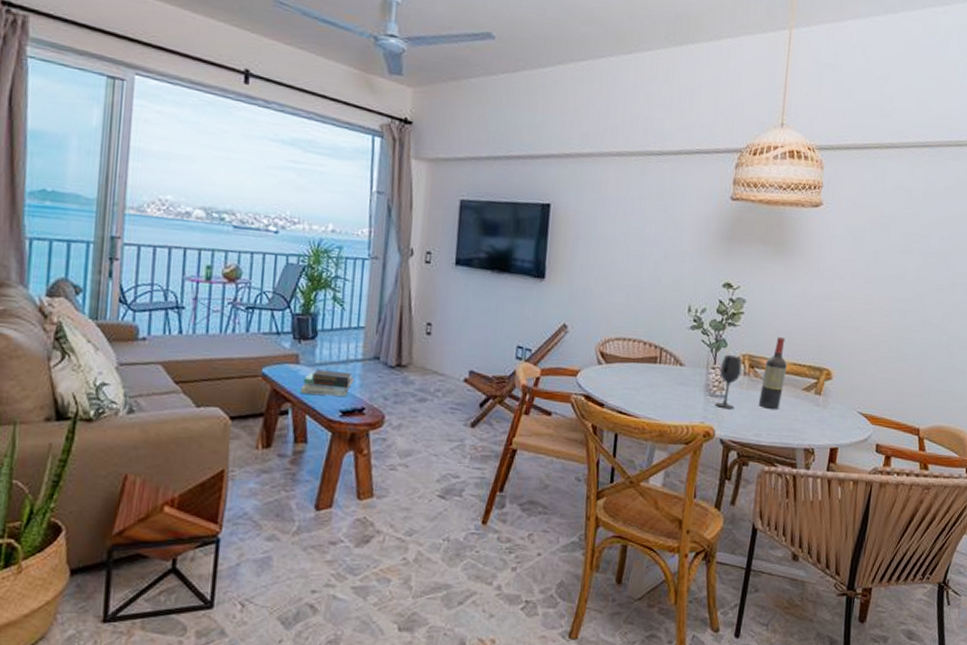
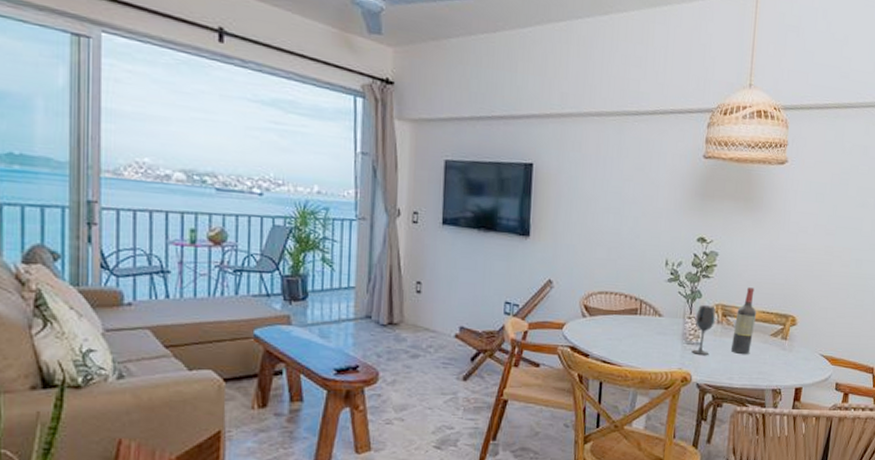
books: present [300,369,354,398] -> none [293,329,347,357]

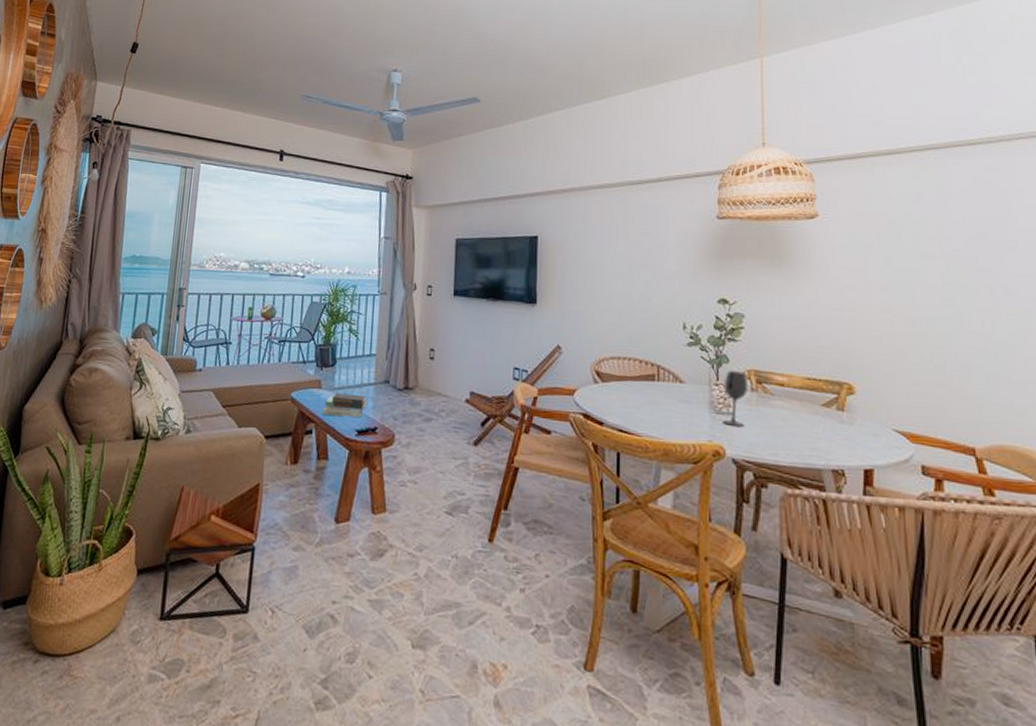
books: none [293,329,347,357] -> present [322,393,368,418]
wine bottle: present [730,287,756,354] -> none [771,351,800,427]

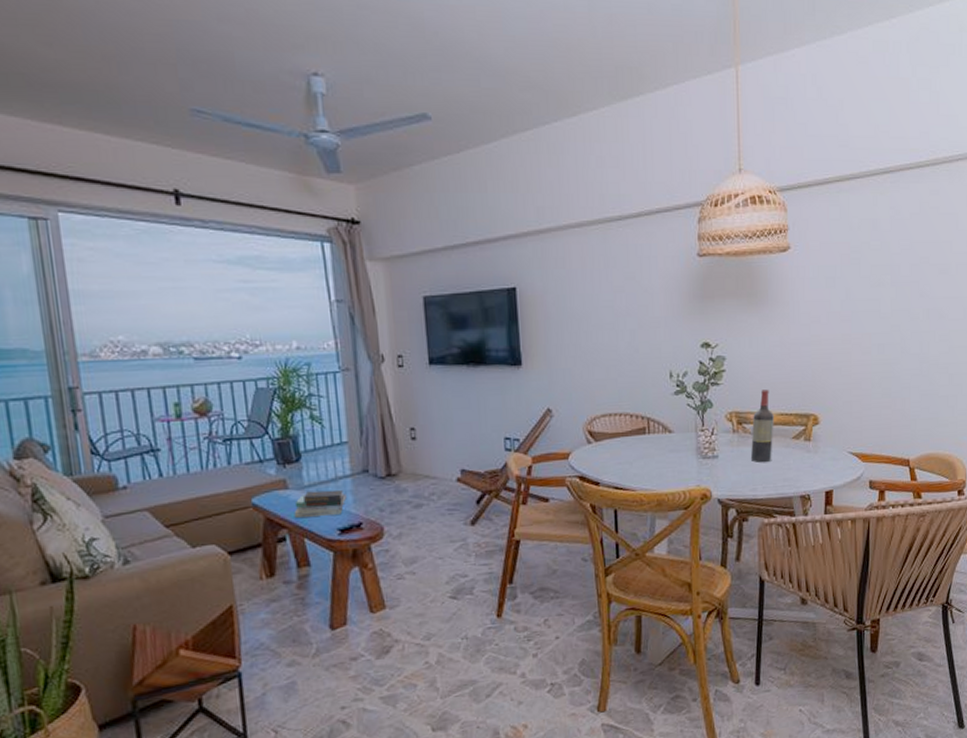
wine glass: present [722,371,748,427] -> none [708,415,730,469]
wine bottle: none [771,351,800,427] -> present [750,389,774,462]

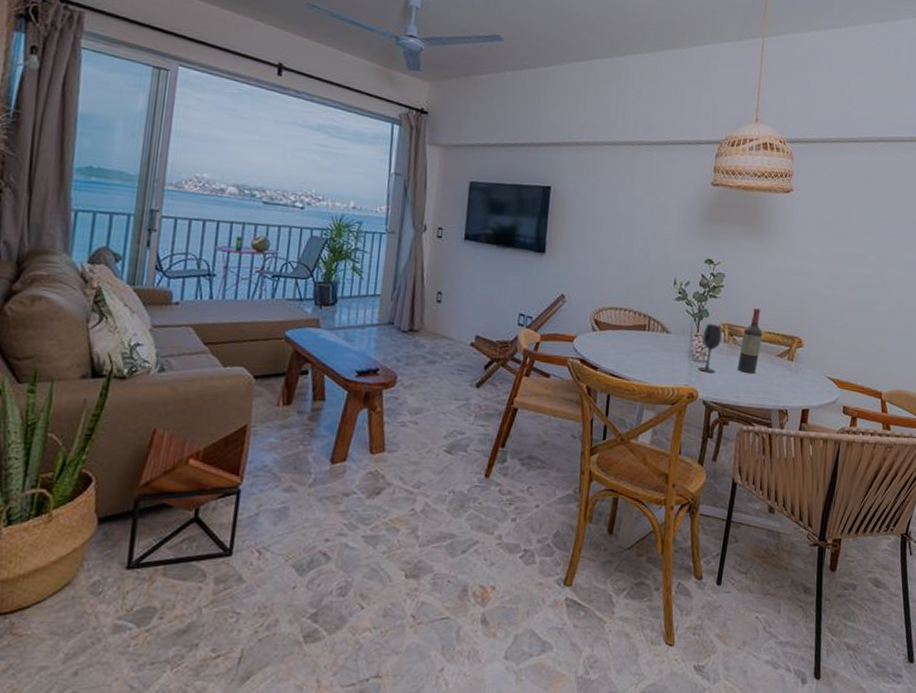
books: present [294,489,347,518] -> none [319,333,370,360]
wine glass: none [708,415,730,469] -> present [698,324,722,373]

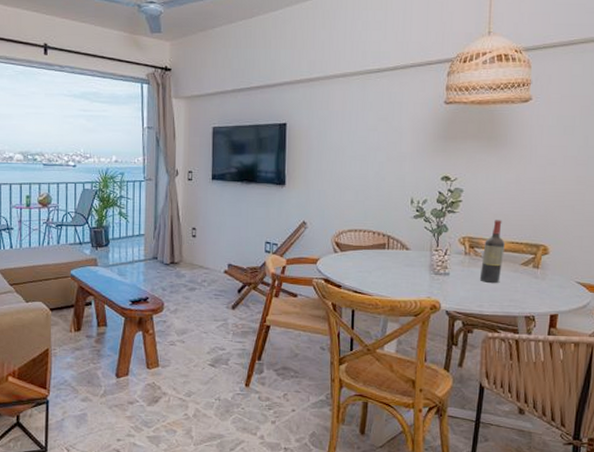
wine glass: present [698,324,722,373] -> none [439,238,462,285]

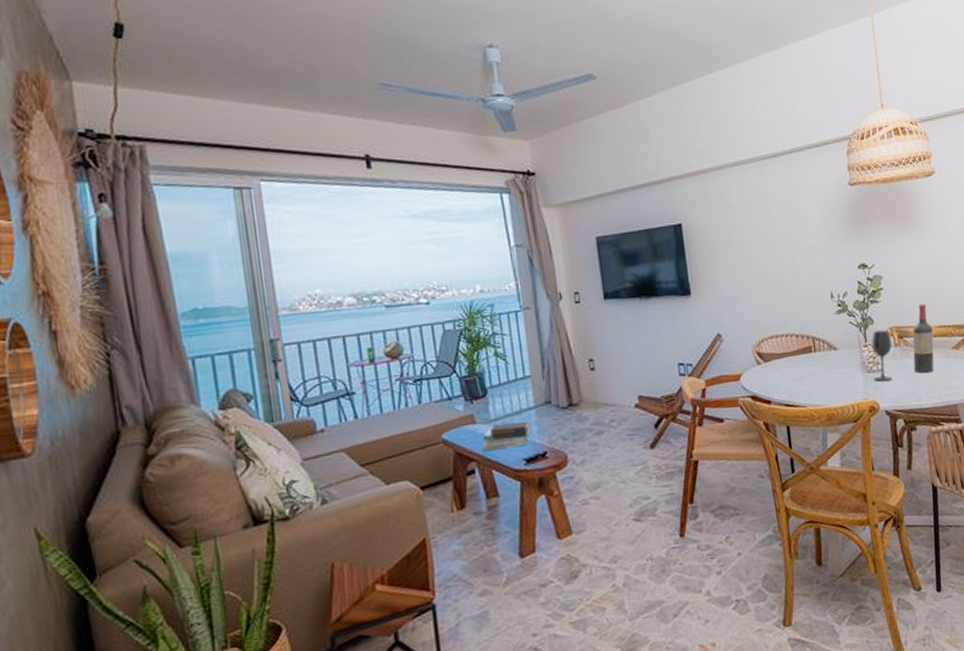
books: none [99,269,139,290] -> present [482,421,532,451]
wine glass: none [439,238,462,285] -> present [871,330,892,382]

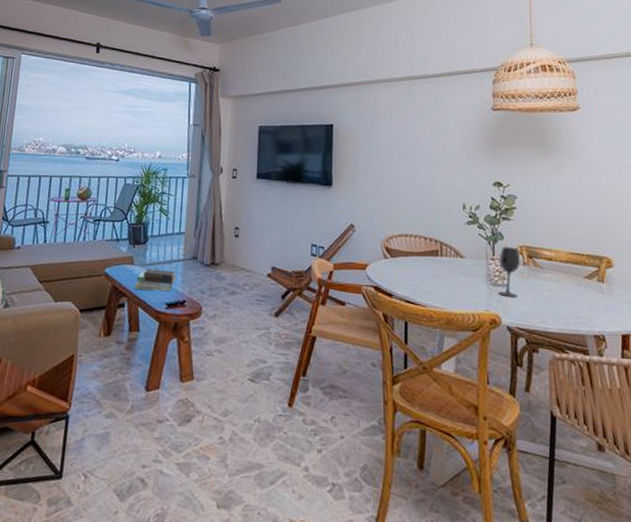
wine bottle: present [912,304,935,373] -> none [541,229,565,297]

